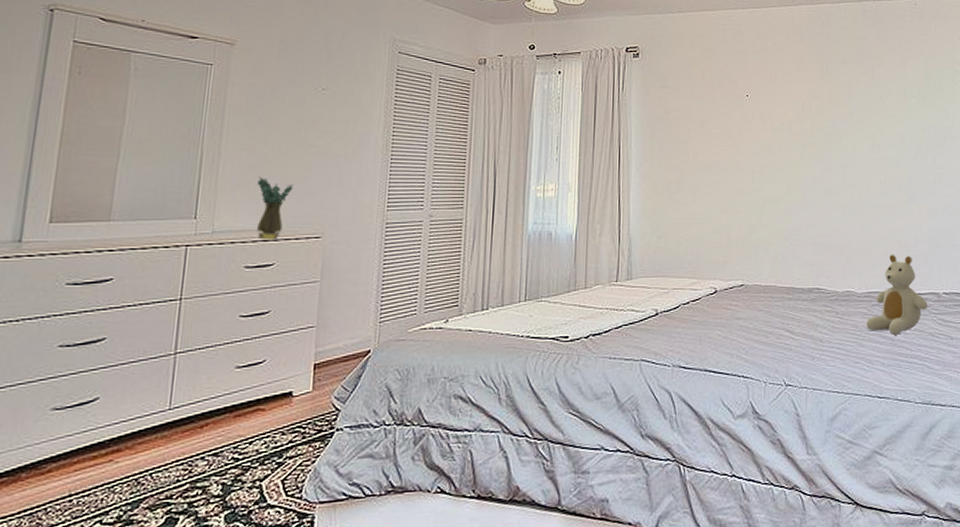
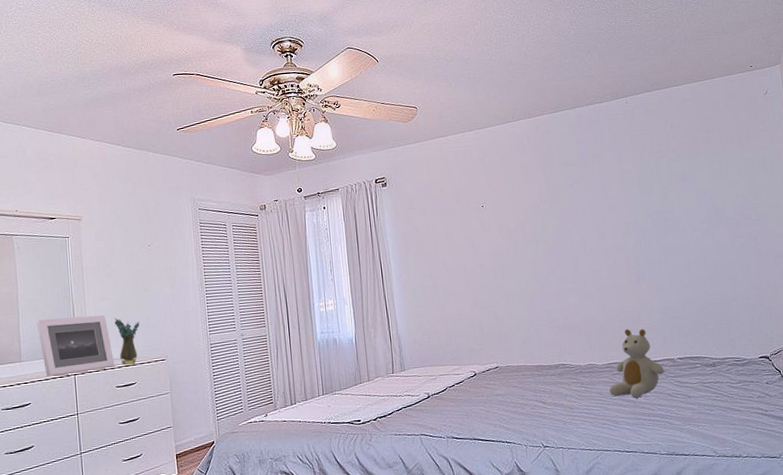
picture frame: none [143,167,249,245] -> present [36,315,115,377]

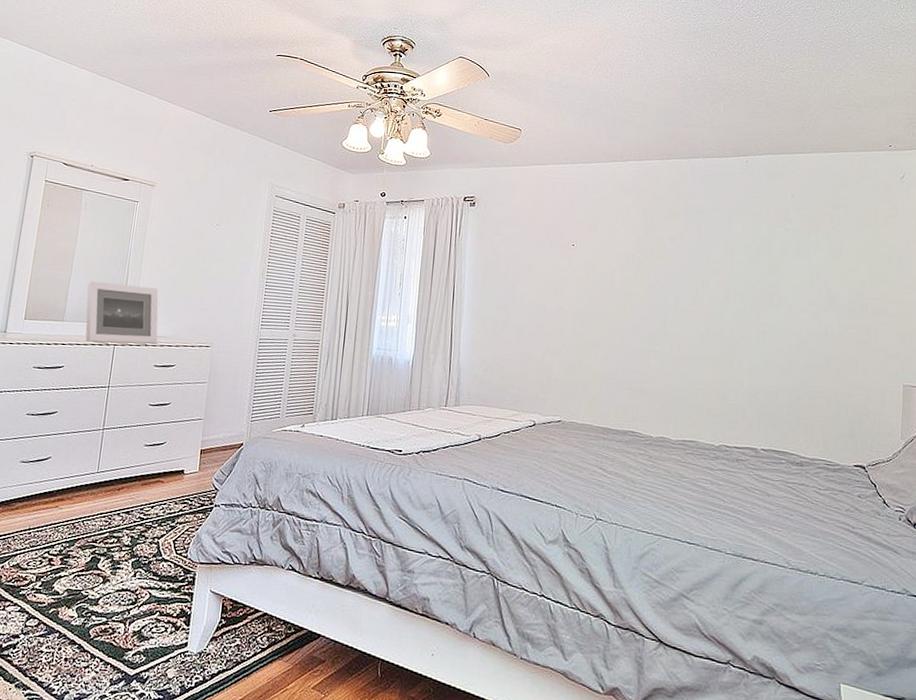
vase: present [114,318,140,366] -> none [163,293,192,346]
stuffed bear: present [609,328,664,398] -> none [679,405,744,485]

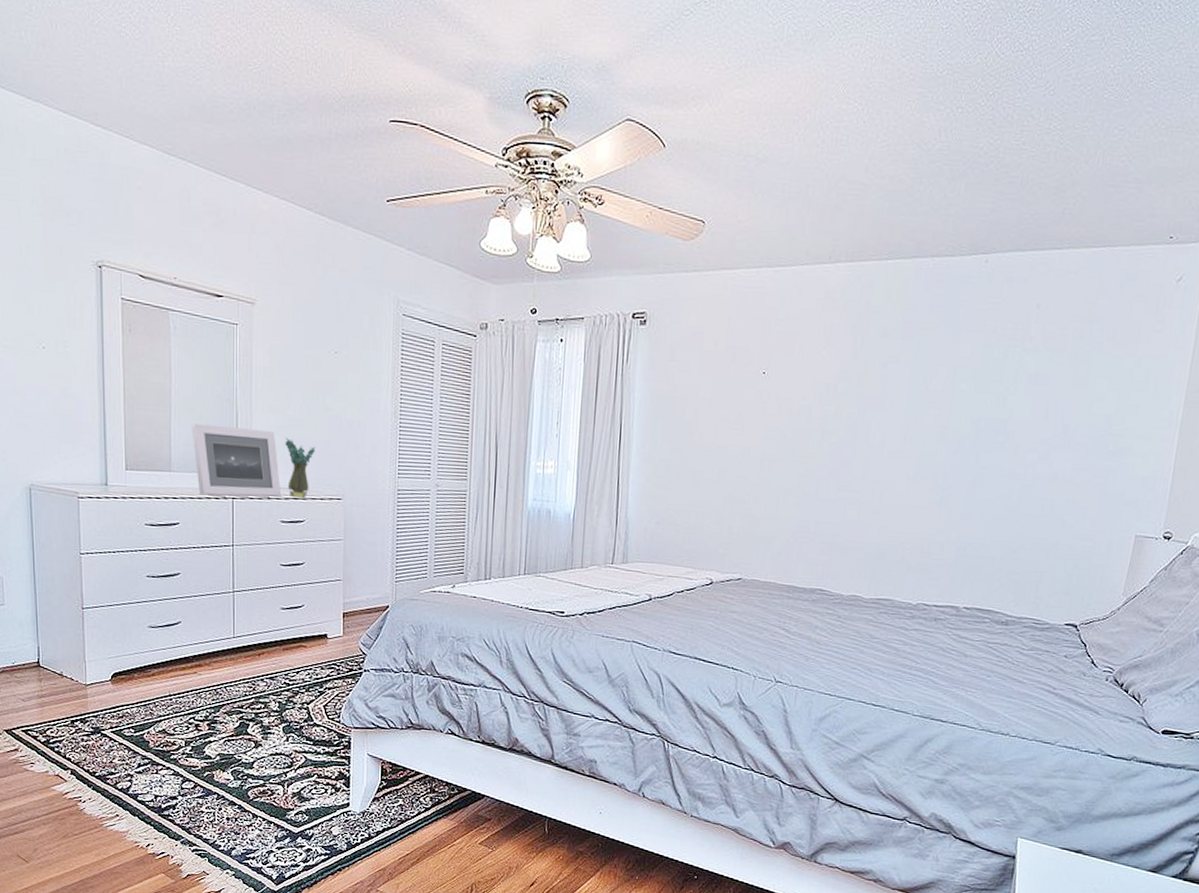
vase: none [163,293,192,346] -> present [285,437,315,499]

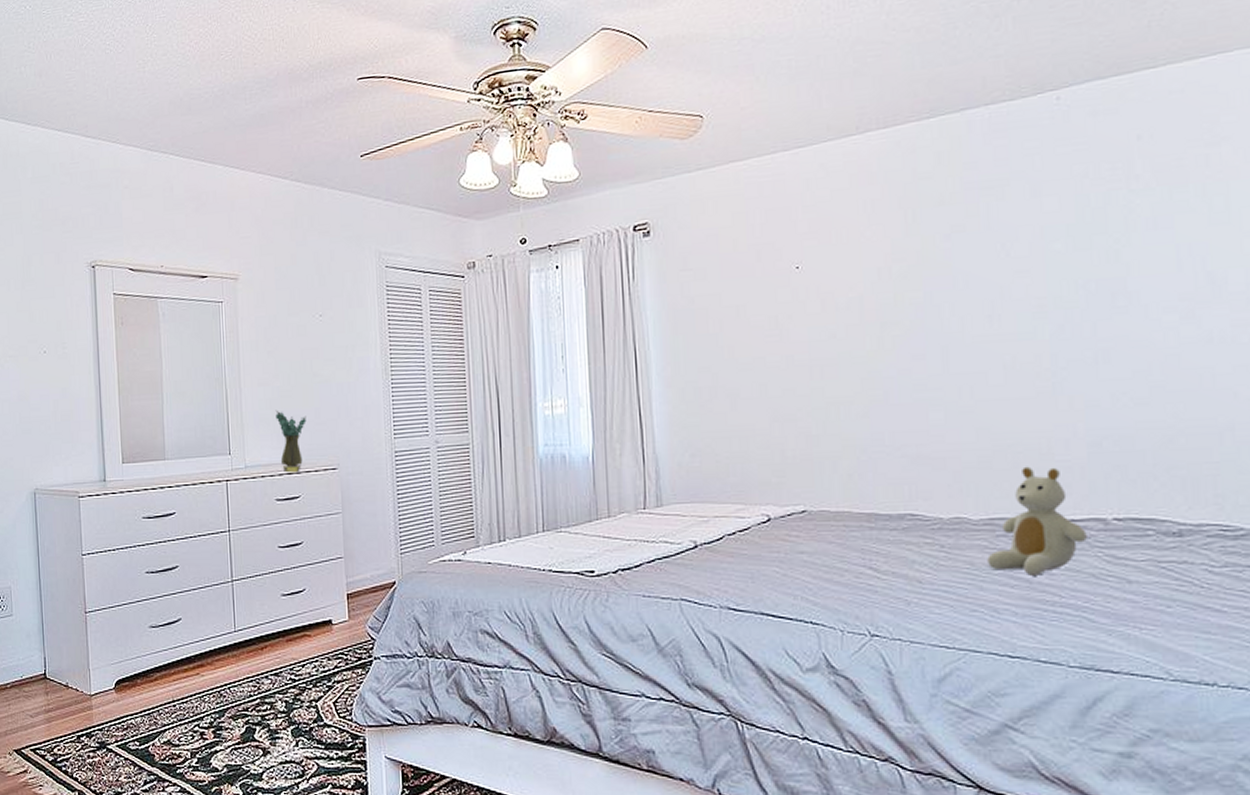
picture frame: present [191,423,282,498] -> none [183,405,275,481]
stuffed bear: none [870,560,943,646] -> present [987,466,1087,576]

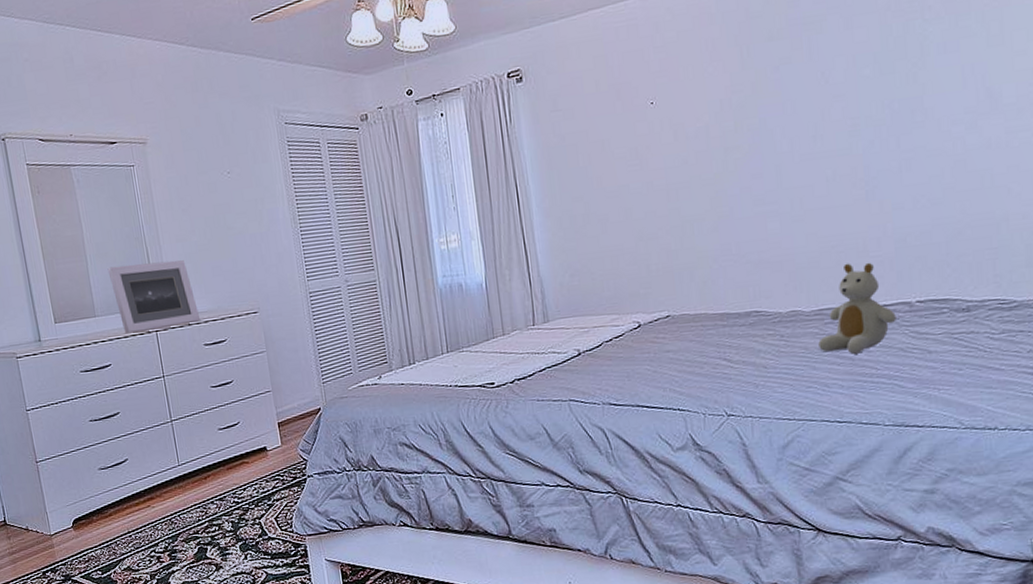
picture frame: none [183,405,275,481] -> present [107,260,201,334]
vase: present [275,410,307,473] -> none [195,263,226,320]

